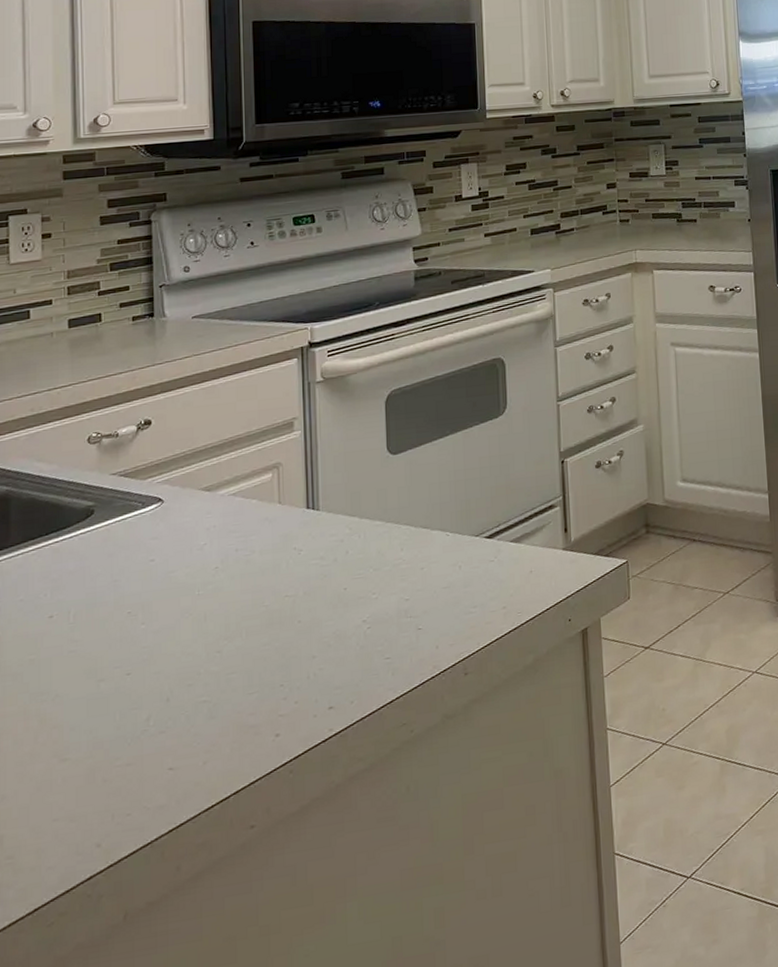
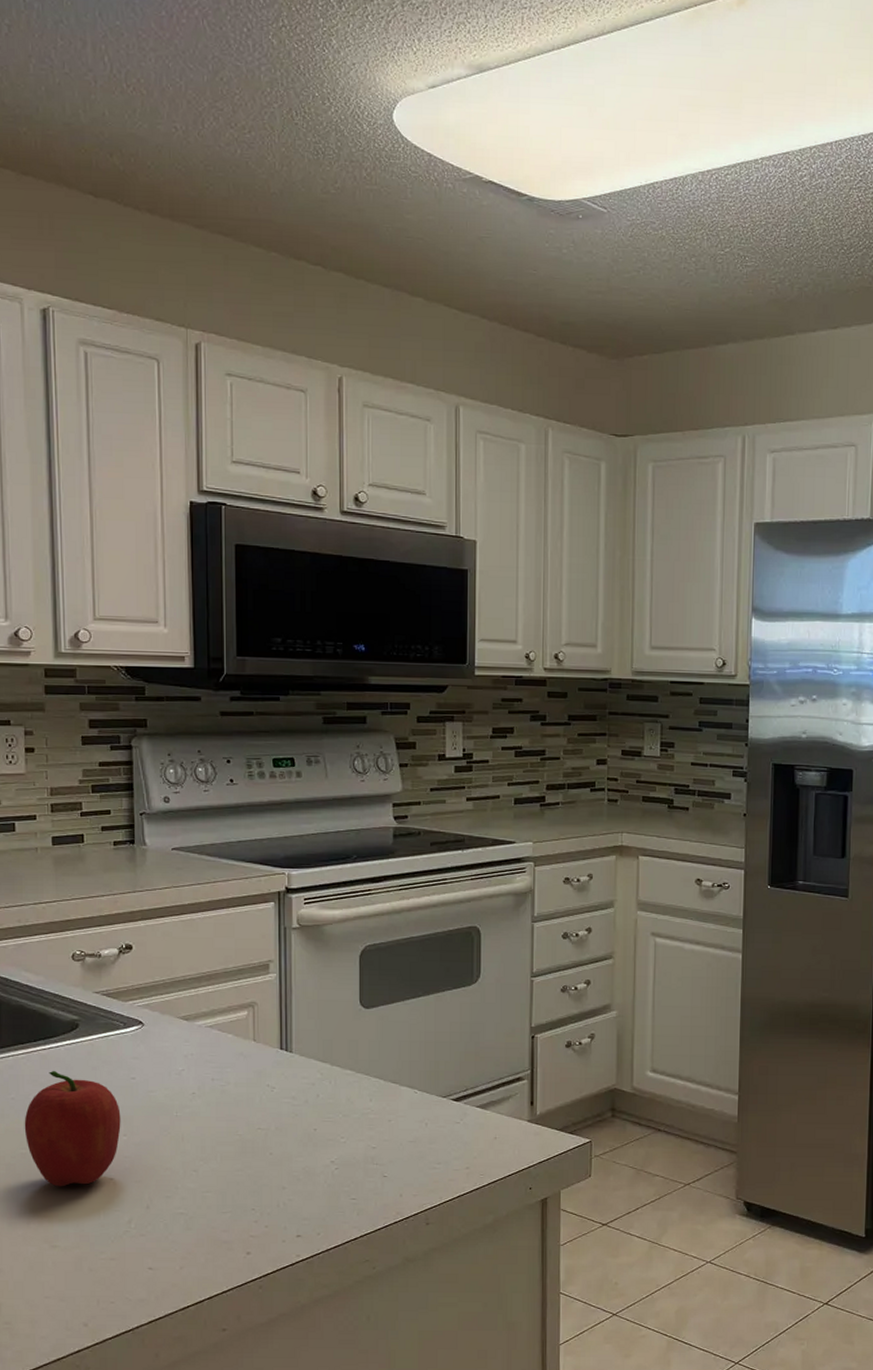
fruit: none [33,563,139,692] -> present [24,1070,121,1187]

